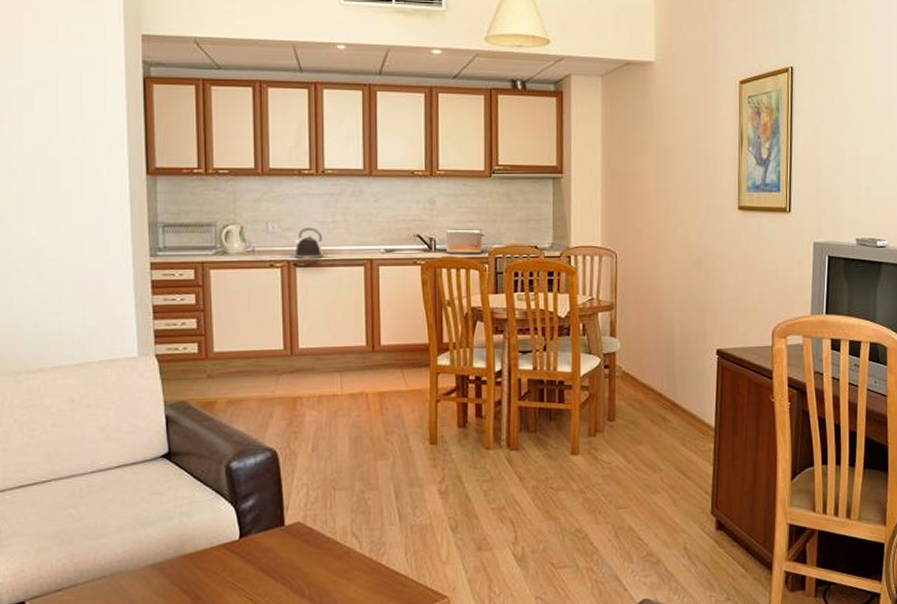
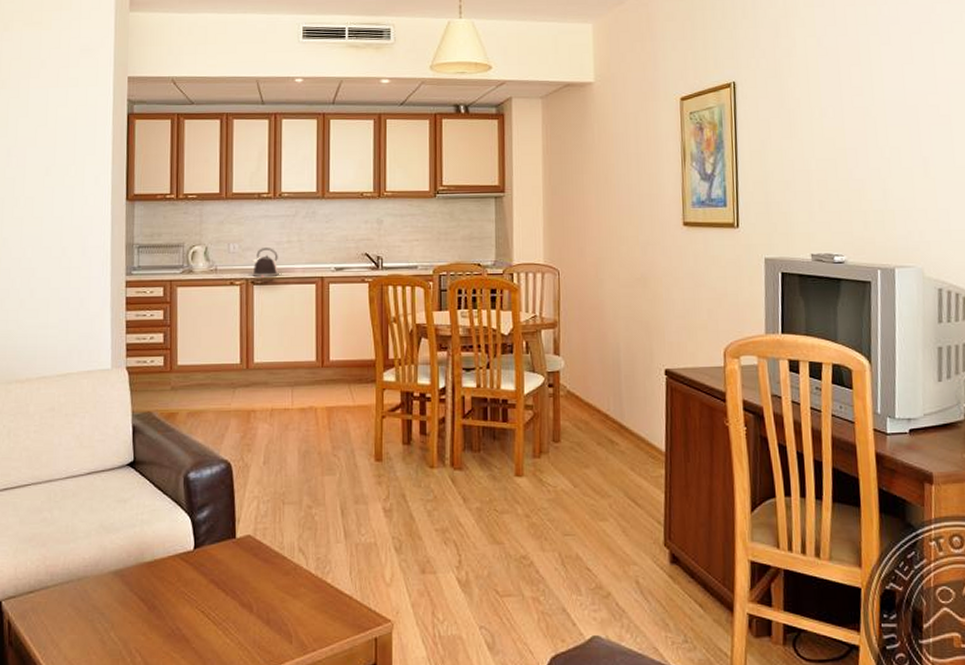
toaster: present [446,228,485,255] -> none [393,246,429,273]

